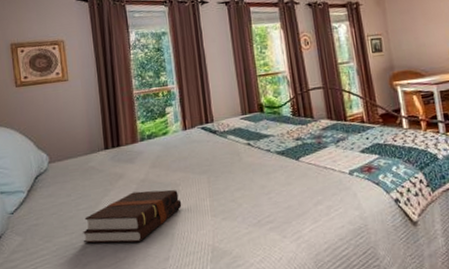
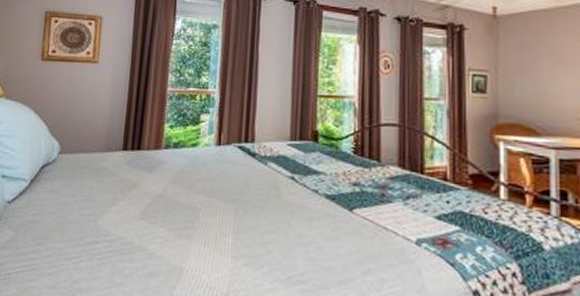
hardback book: present [82,189,182,243] -> none [78,207,199,269]

